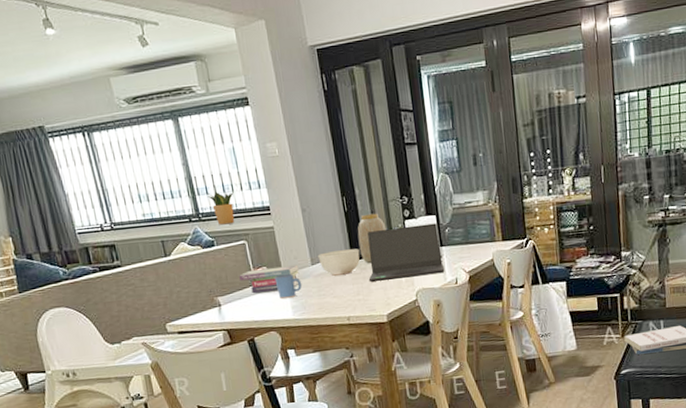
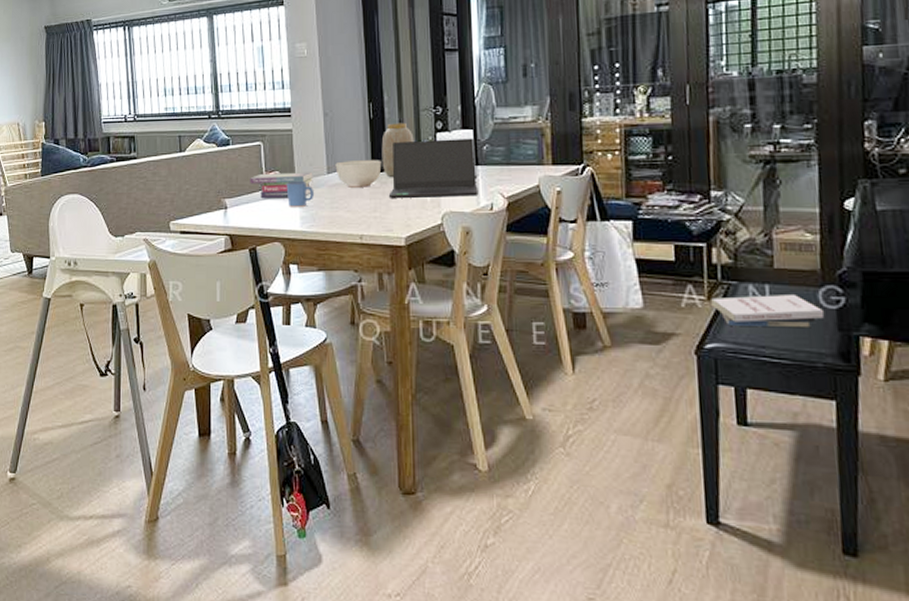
potted plant: present [205,191,235,225] -> none [228,89,258,124]

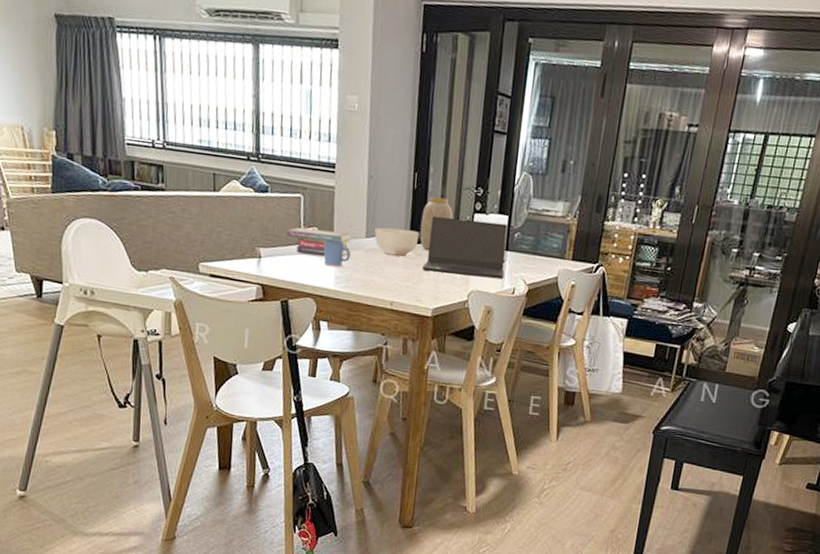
books: present [711,295,825,327] -> none [673,390,753,420]

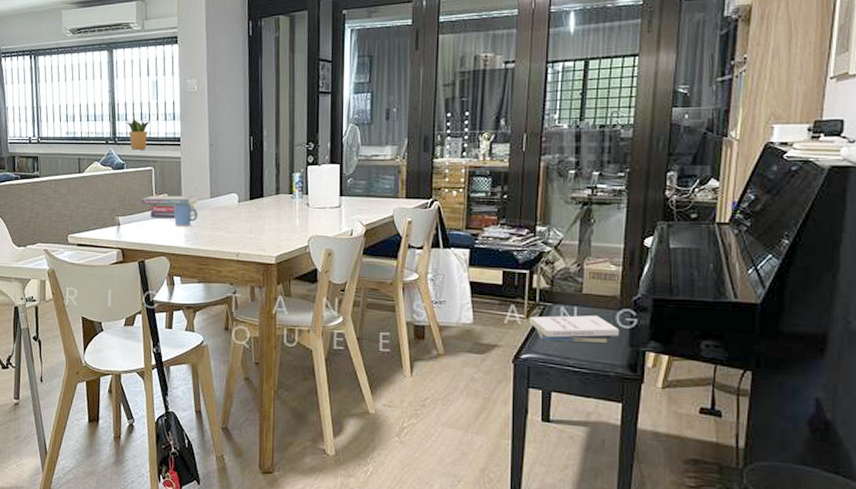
potted plant: none [270,132,302,173] -> present [124,119,151,150]
bowl: present [374,227,420,257] -> none [217,187,259,211]
vase: present [419,196,453,250] -> none [258,155,288,203]
laptop: present [422,216,508,278] -> none [263,172,341,223]
books: none [673,390,753,420] -> present [529,315,620,343]

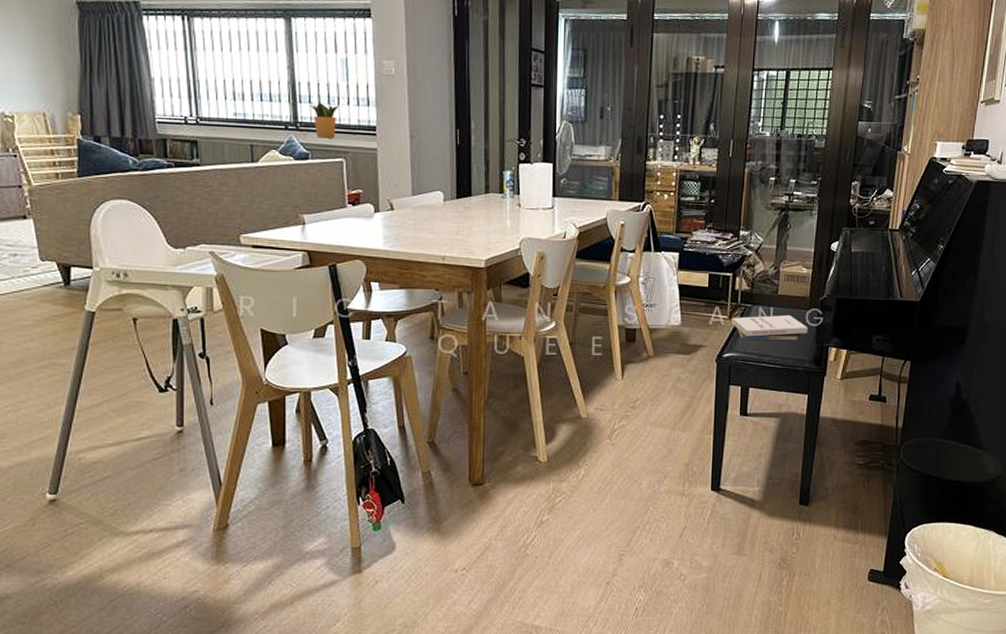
books: present [141,195,198,217] -> none [330,191,398,216]
mug: present [173,204,198,227] -> none [369,201,399,228]

